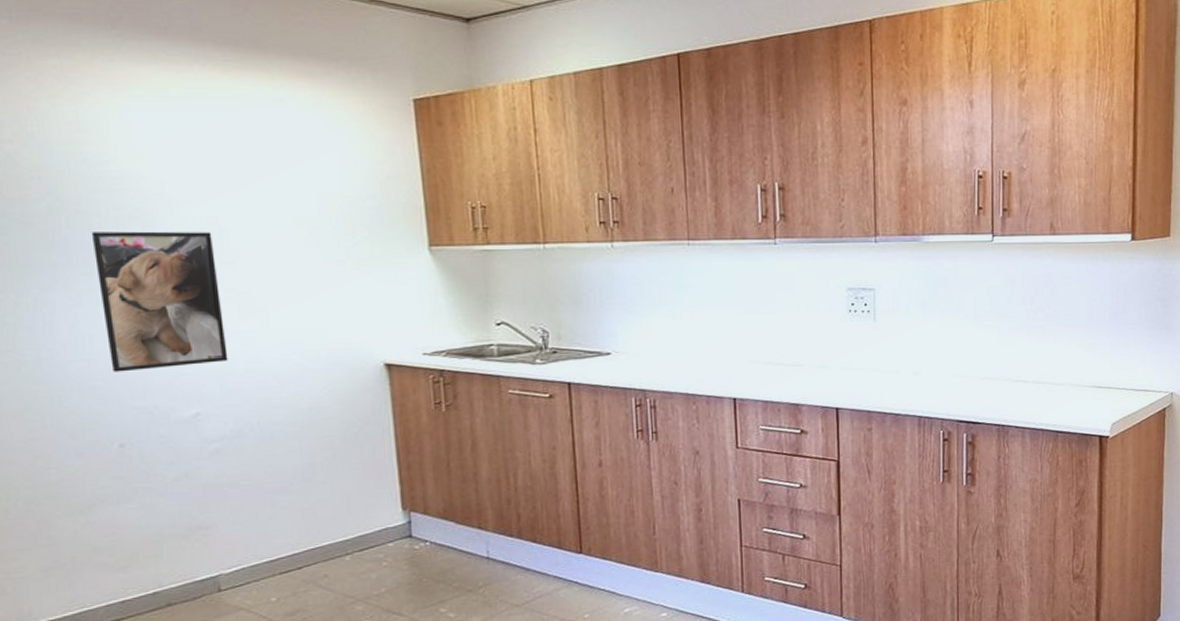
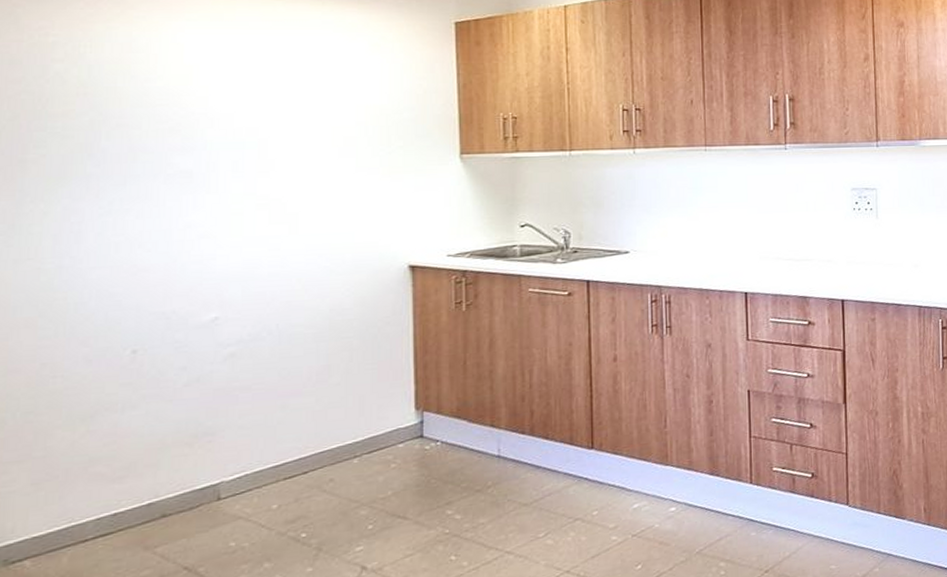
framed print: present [91,231,228,372] -> none [130,143,254,279]

